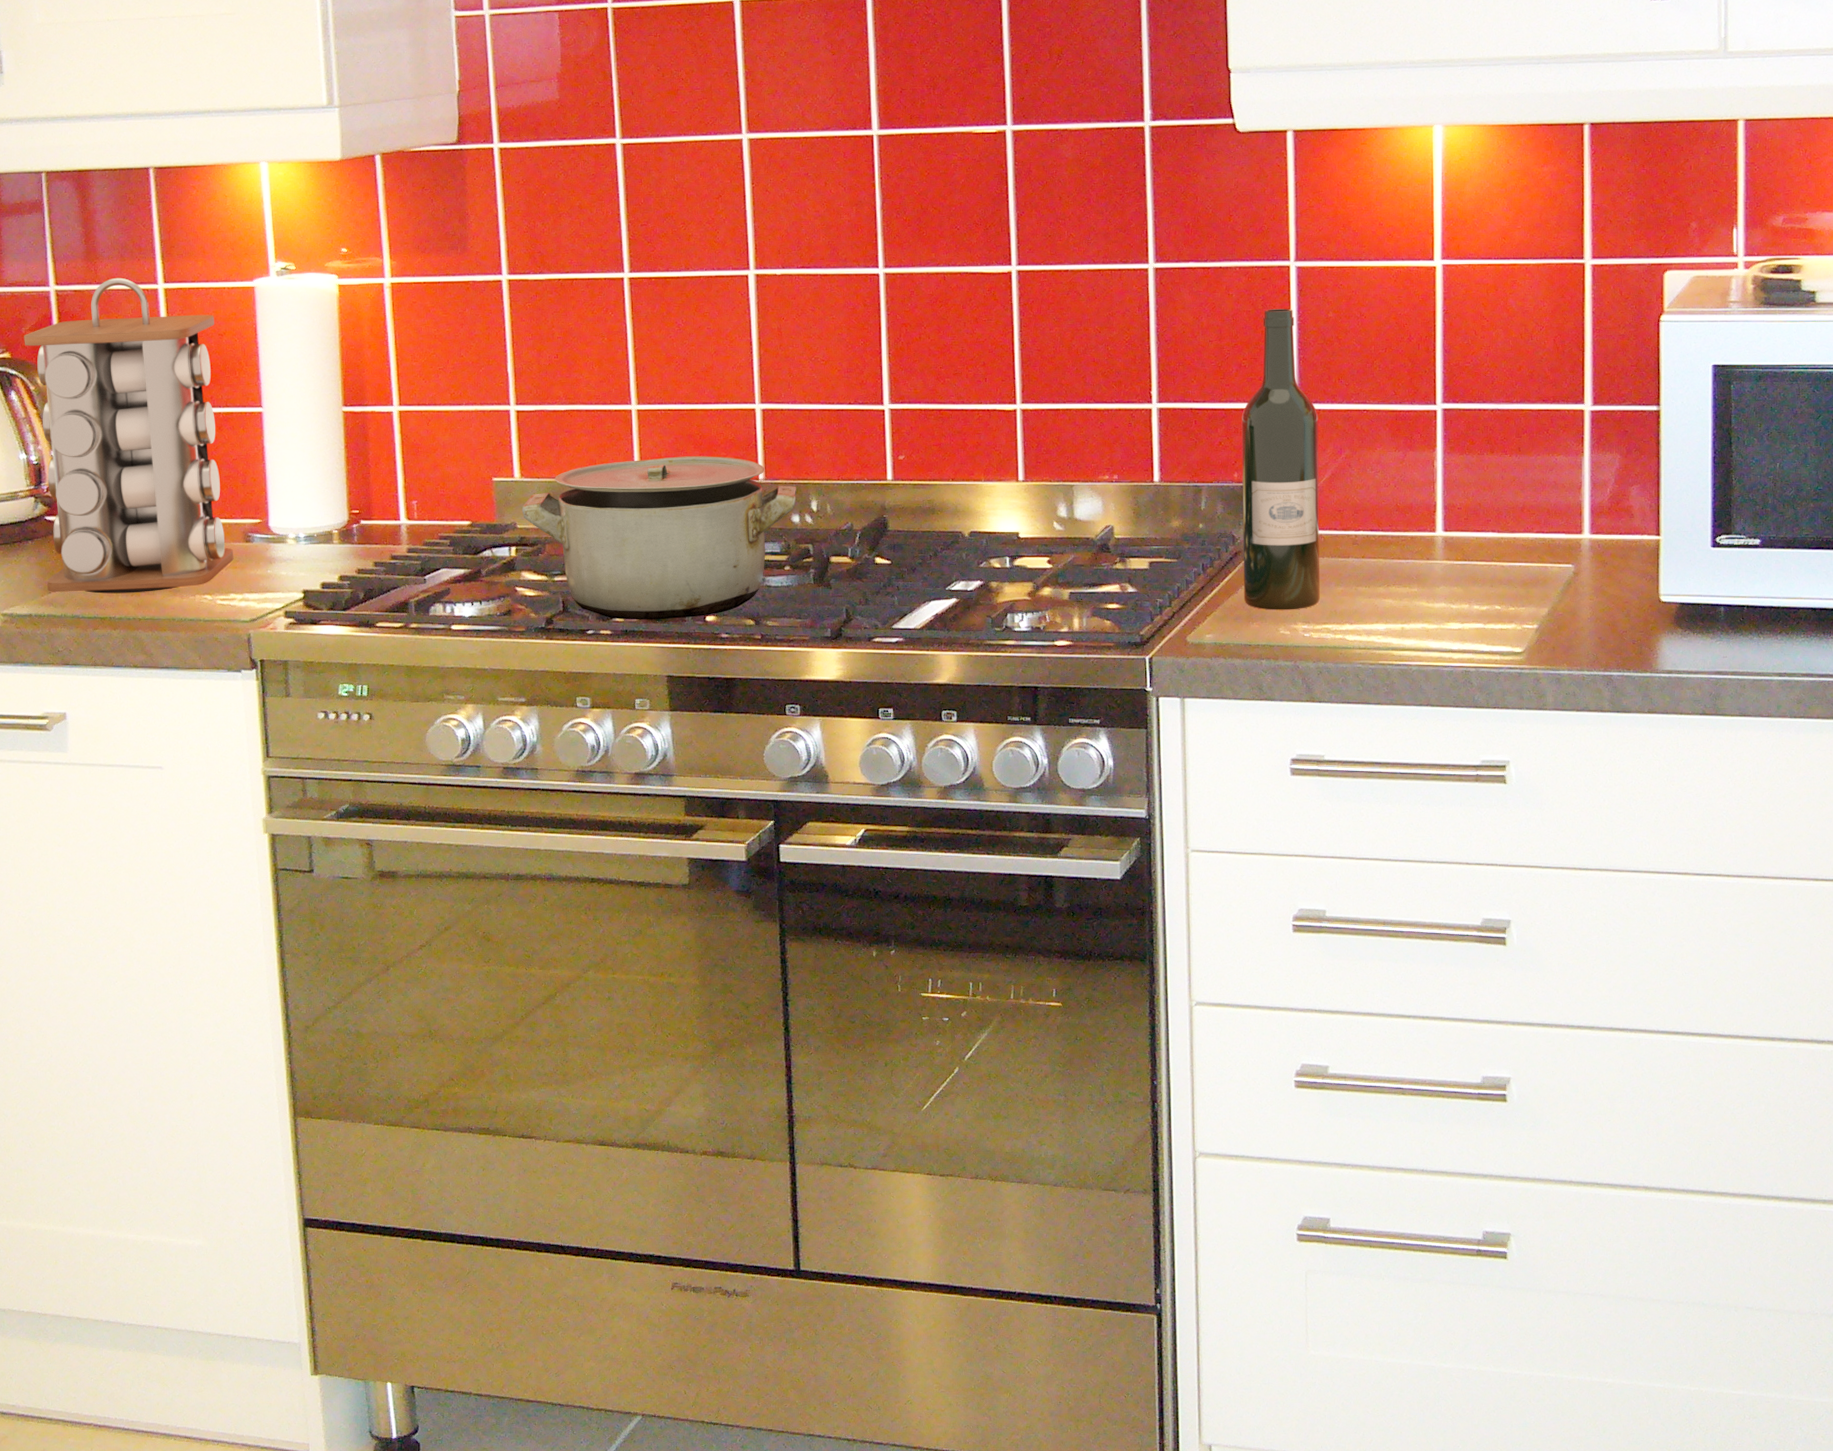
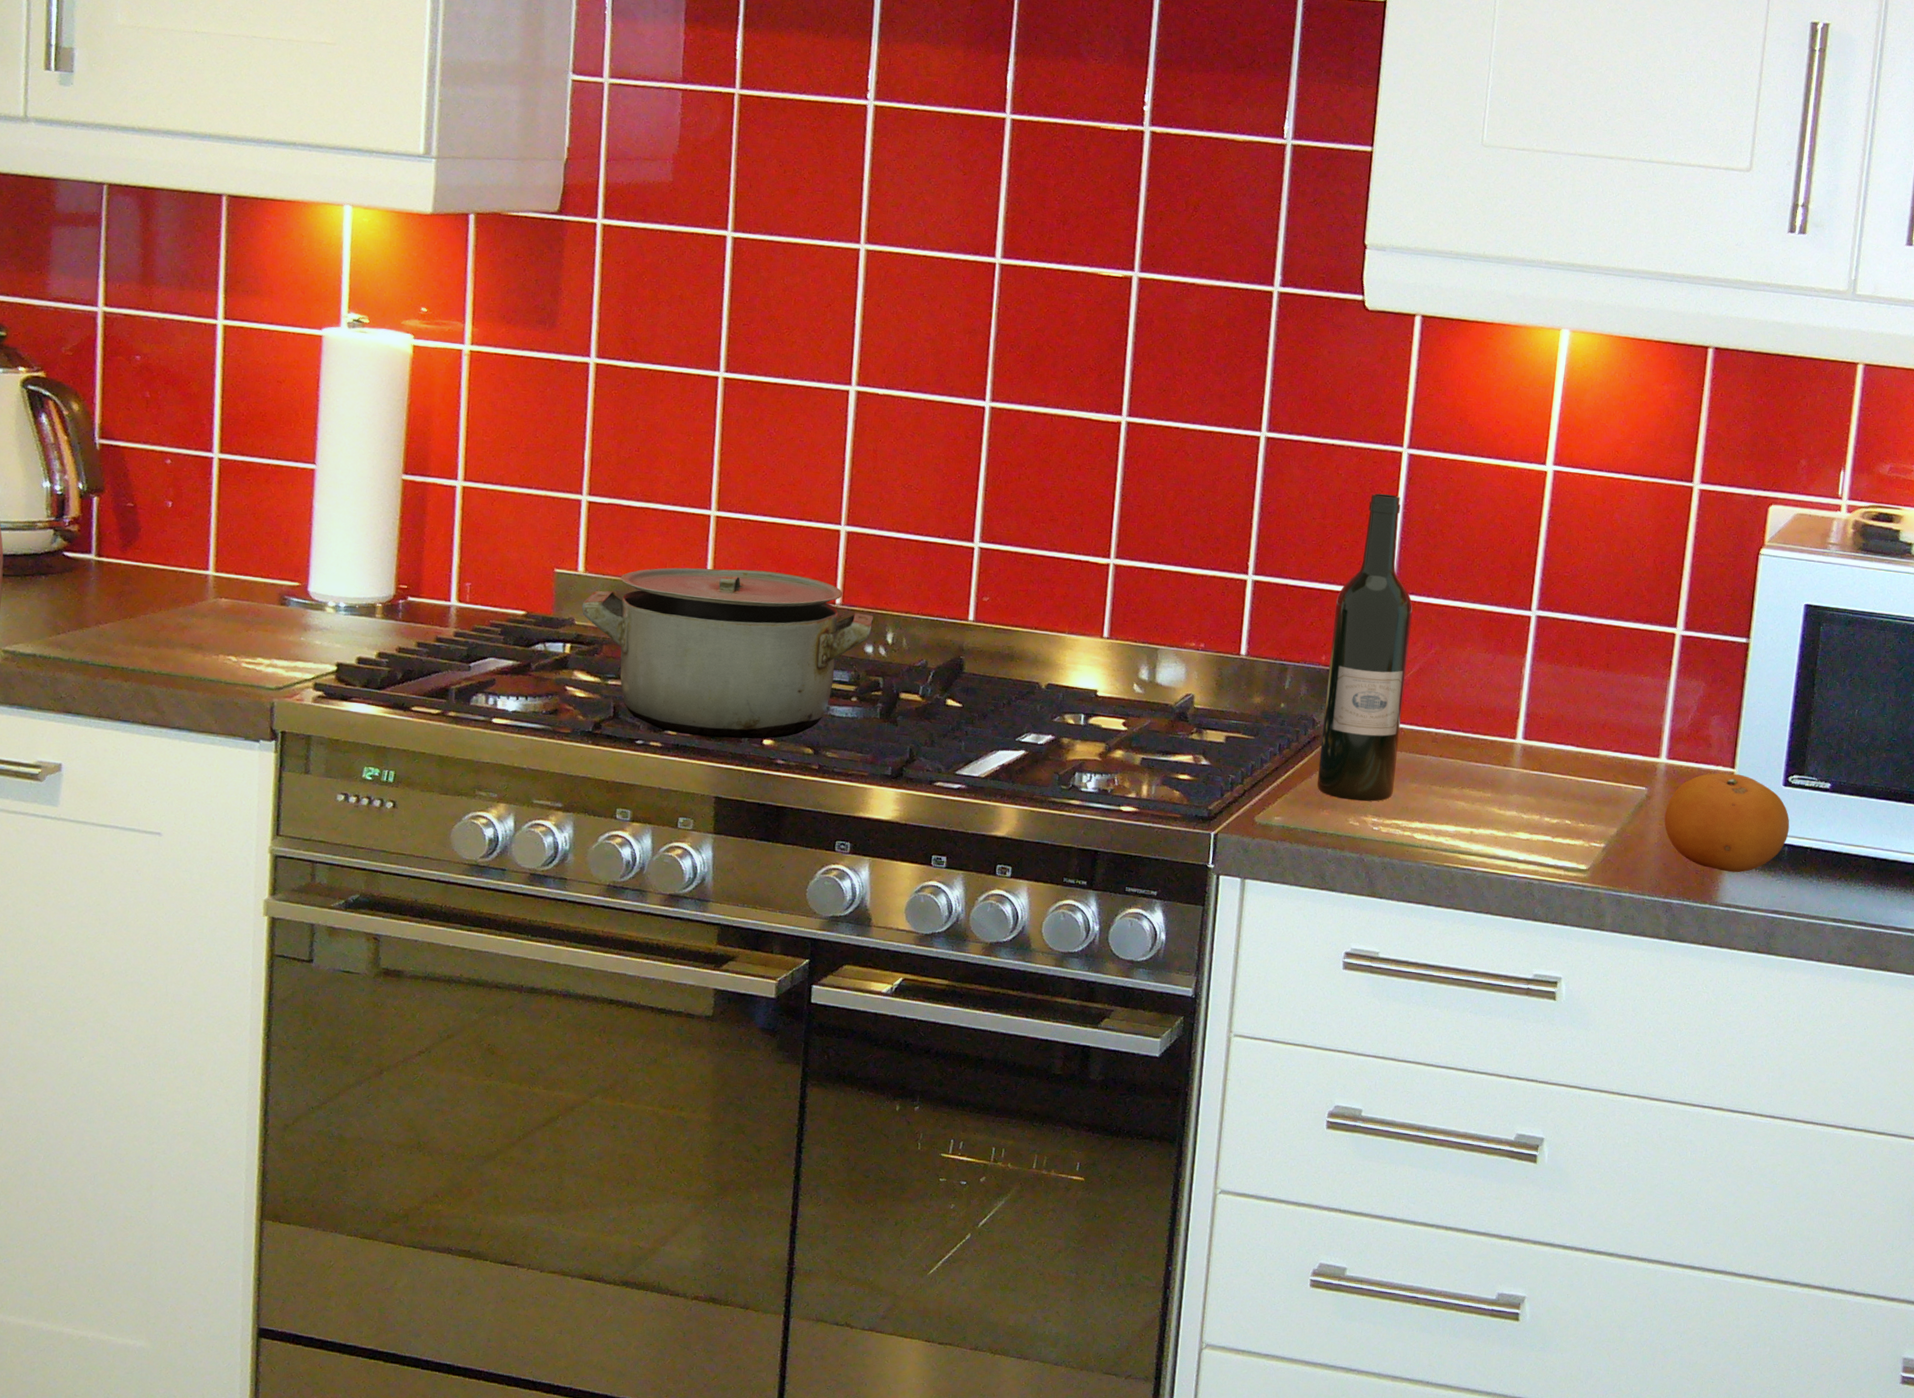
spice rack: present [24,277,234,594] -> none [56,306,275,646]
fruit: none [1595,541,1723,639] -> present [1664,773,1790,873]

